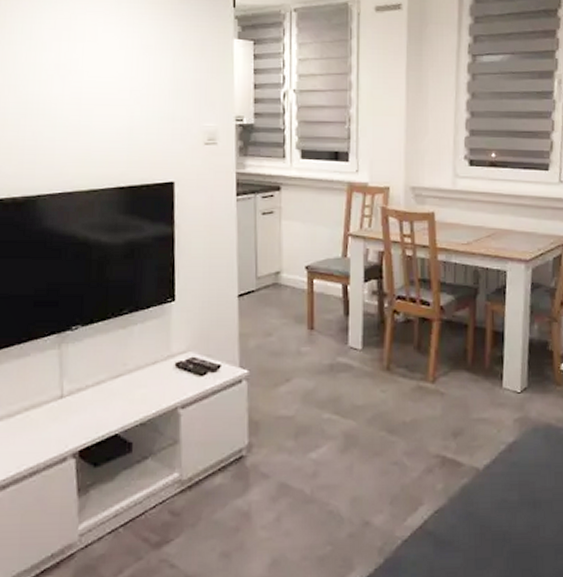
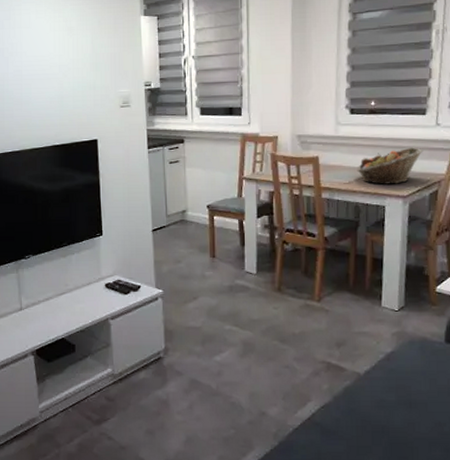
fruit basket: none [476,205,546,246] -> present [357,147,423,185]

